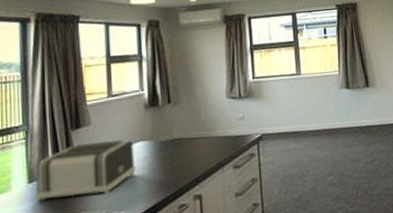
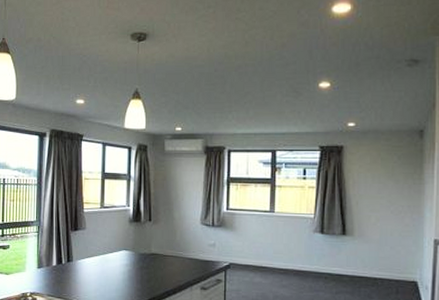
toaster: present [36,140,136,202] -> none [42,244,118,290]

